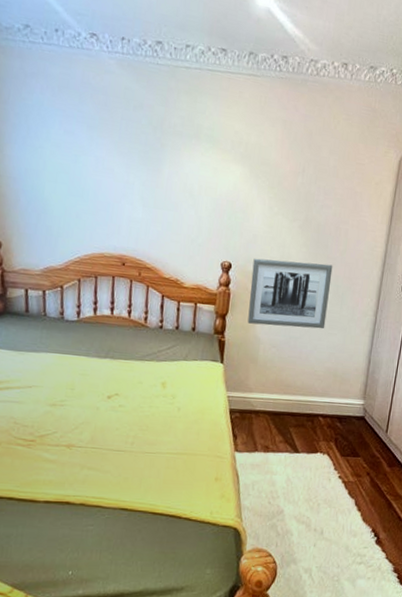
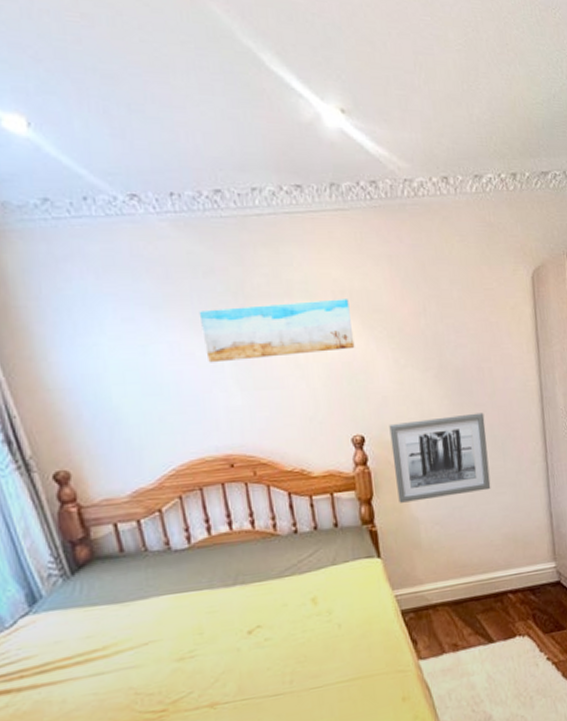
wall art: none [122,136,244,191] -> present [198,299,355,363]

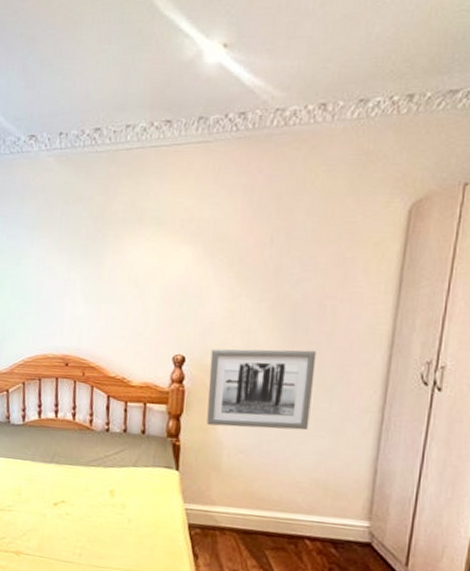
wall art: present [198,299,355,363] -> none [63,227,195,277]

